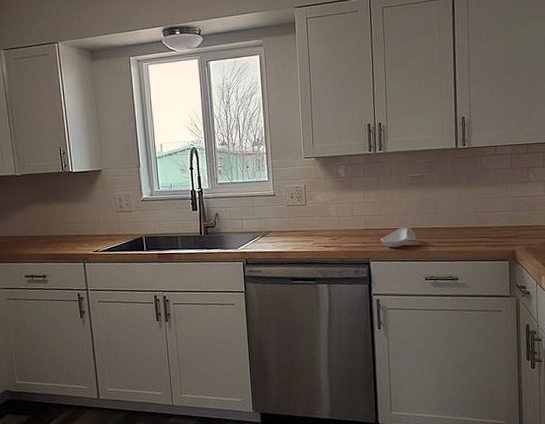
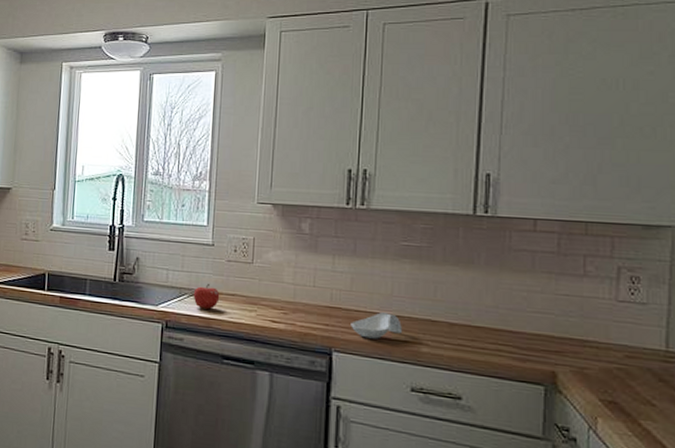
fruit: none [264,226,285,246] -> present [193,284,220,310]

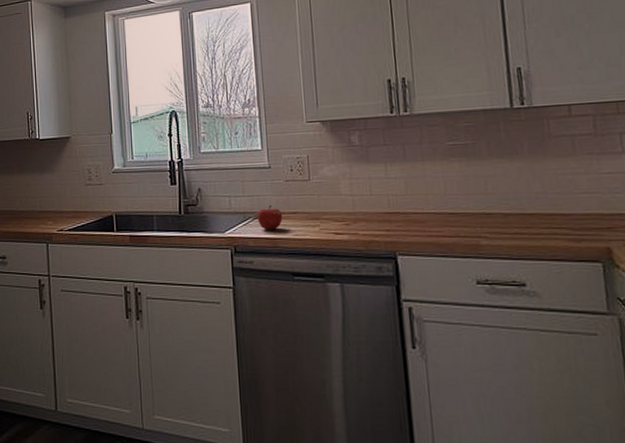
spoon rest: present [351,312,403,339] -> none [410,211,461,238]

